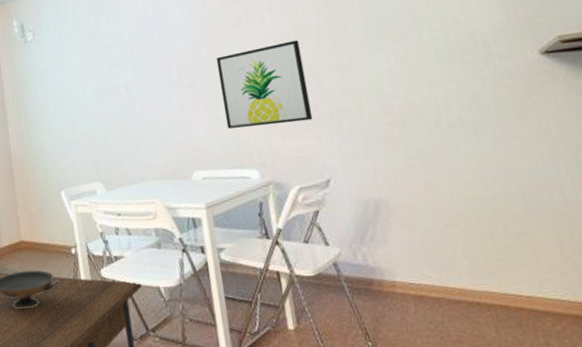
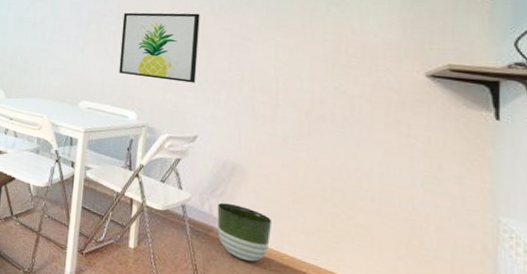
planter: none [370,246,436,307] -> present [217,202,273,262]

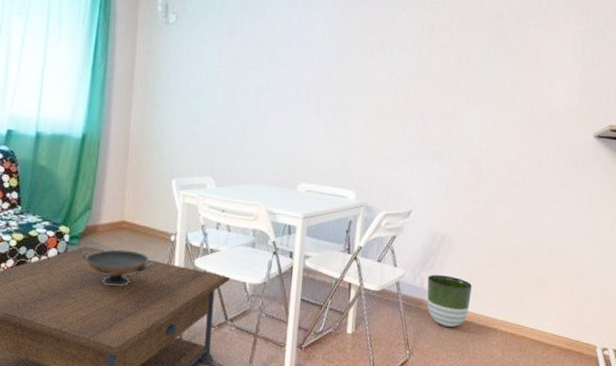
wall art: present [119,12,200,83] -> none [338,81,417,156]

